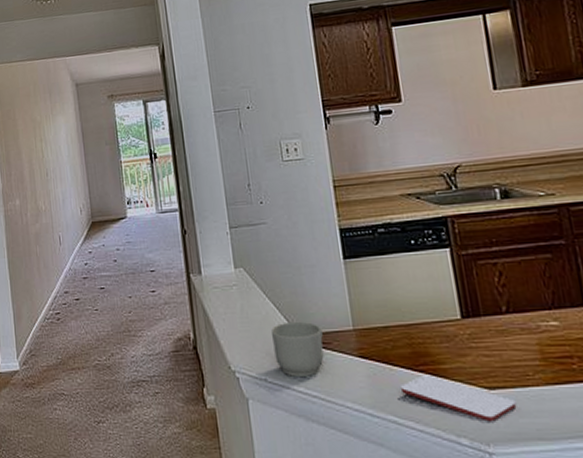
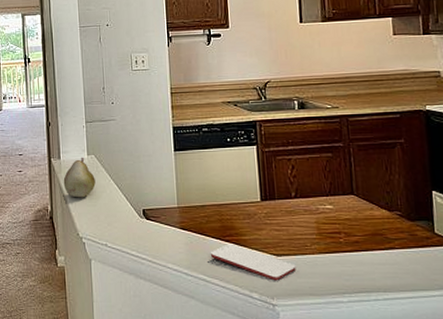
fruit: none [206,270,247,322] -> present [63,157,96,198]
mug: present [271,321,324,378] -> none [114,199,154,244]

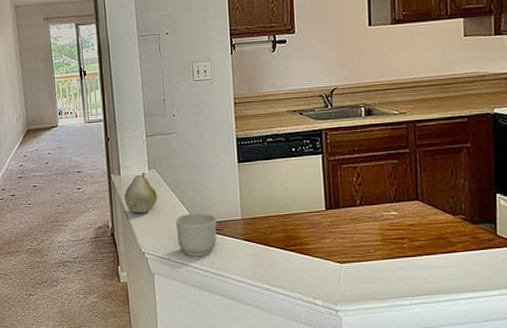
mug: none [114,199,154,244] -> present [176,212,217,257]
smartphone: present [211,244,296,281] -> none [275,253,360,287]

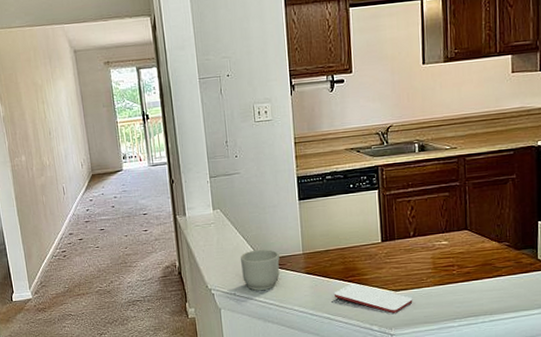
fruit: present [124,172,157,214] -> none [189,212,222,252]
smartphone: none [275,253,360,287] -> present [335,283,413,314]

